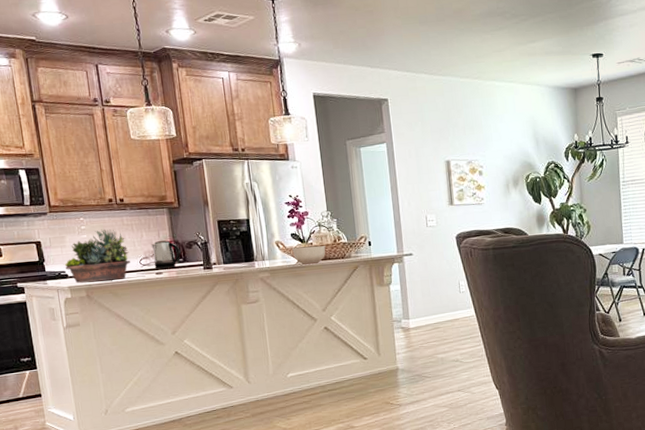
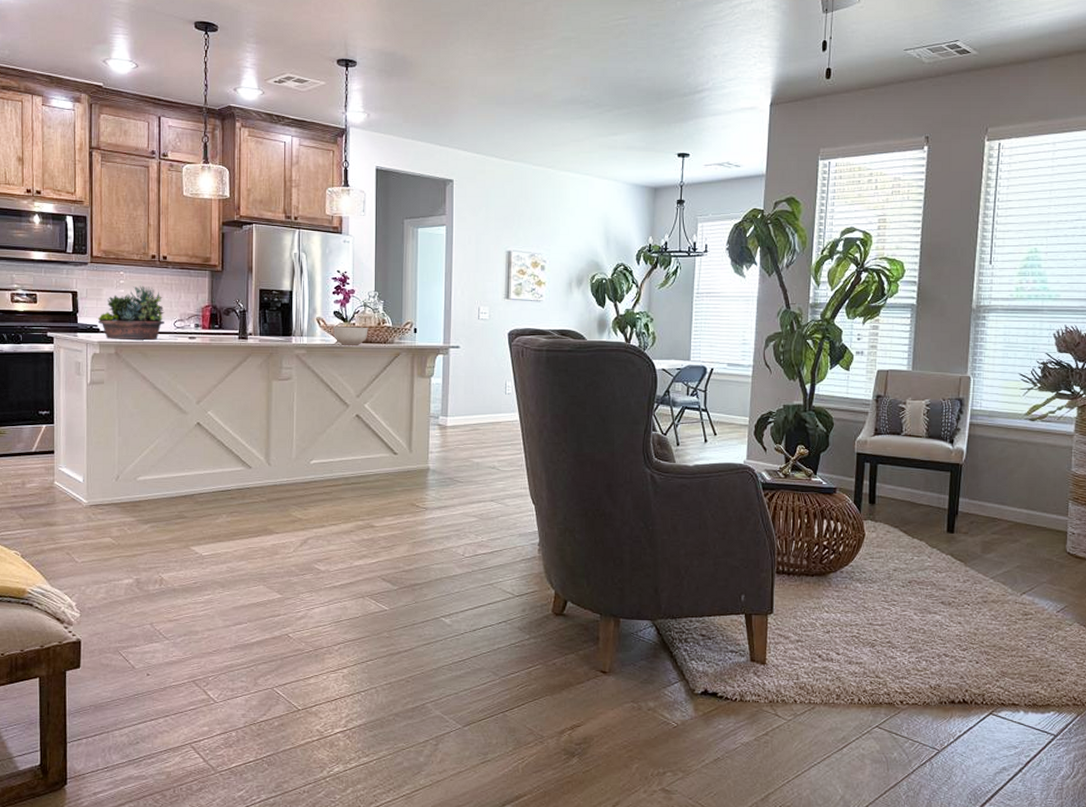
kettle: present [152,240,181,270] -> none [188,303,217,335]

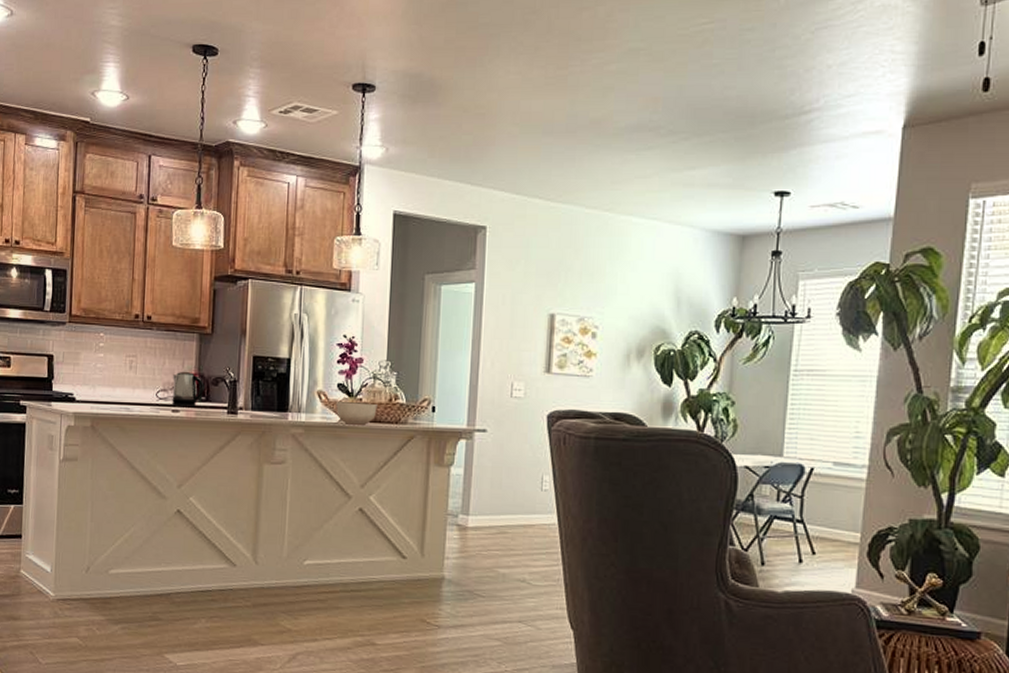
succulent planter: present [97,285,165,341] -> none [73,349,147,413]
kettle: none [188,303,217,335] -> present [172,371,205,408]

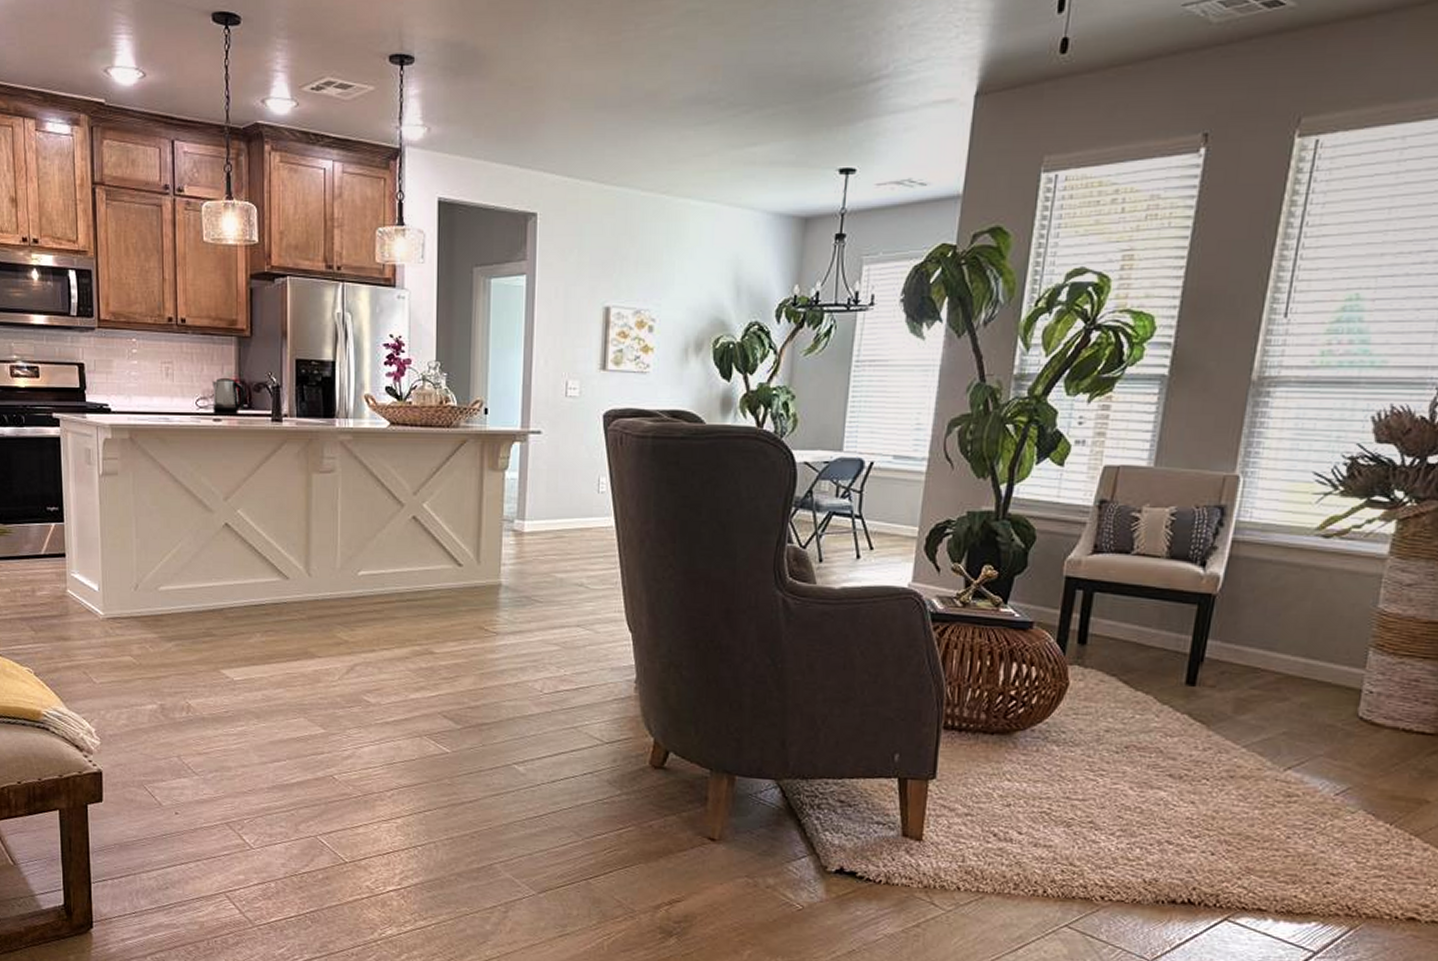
bowl: present [335,402,378,426] -> none [384,406,428,431]

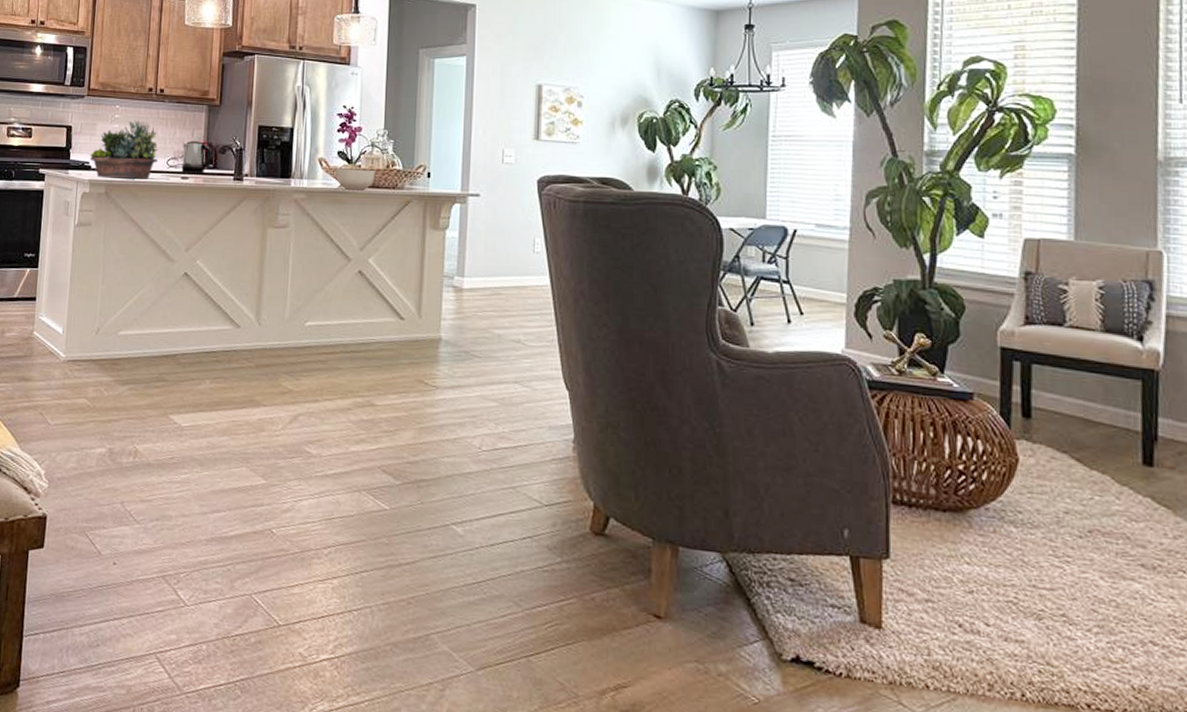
succulent planter: none [108,355,185,424] -> present [89,120,158,180]
bowl: none [384,406,428,431] -> present [336,168,376,192]

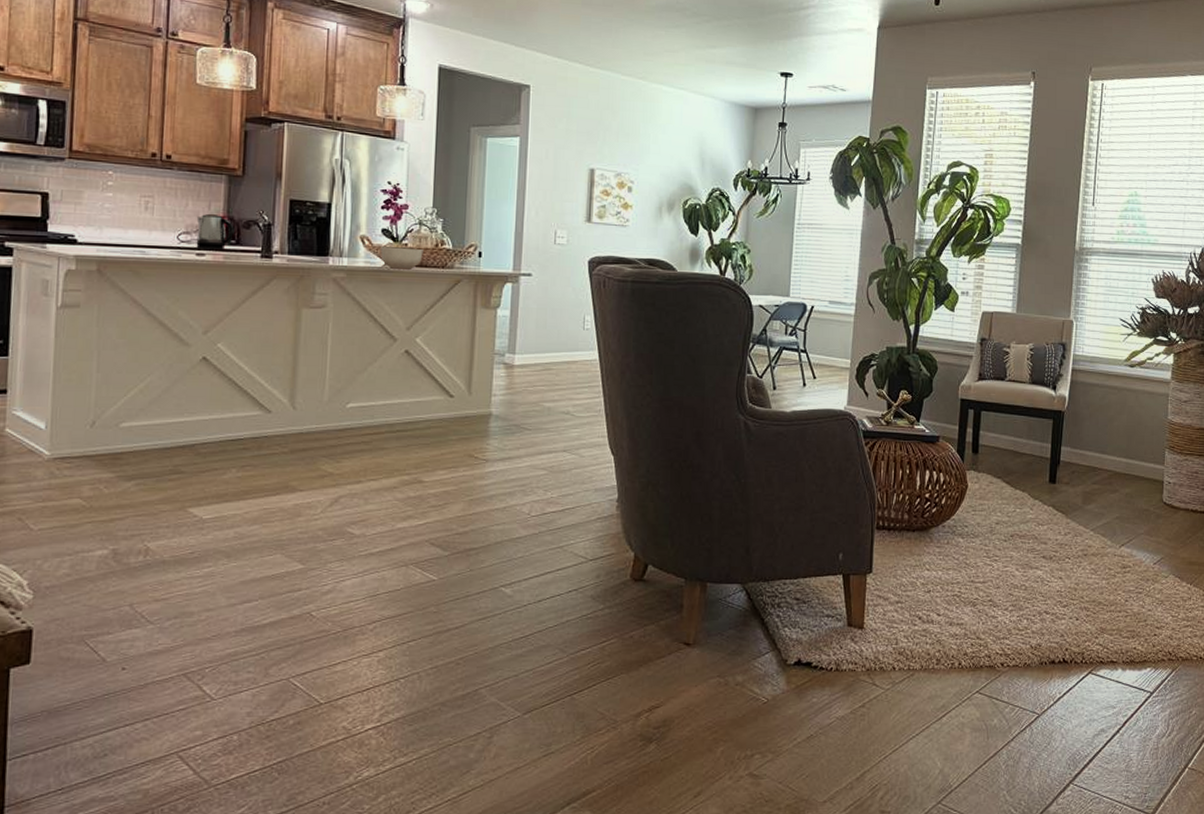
succulent planter: present [89,120,158,180] -> none [74,189,166,257]

